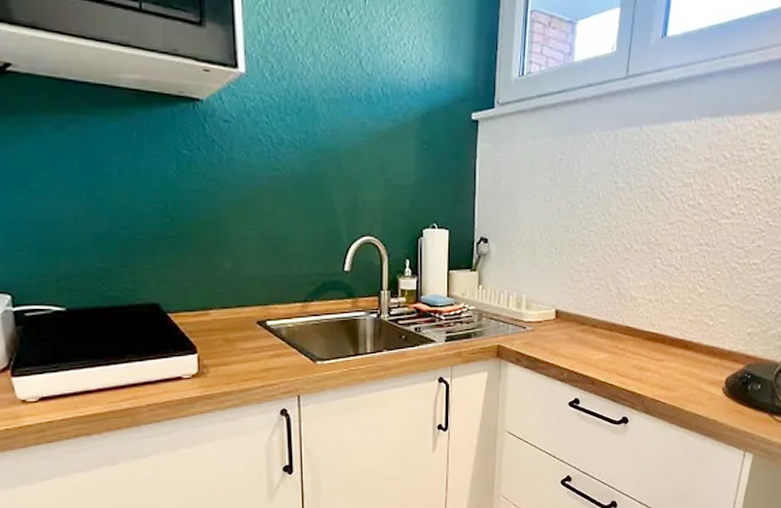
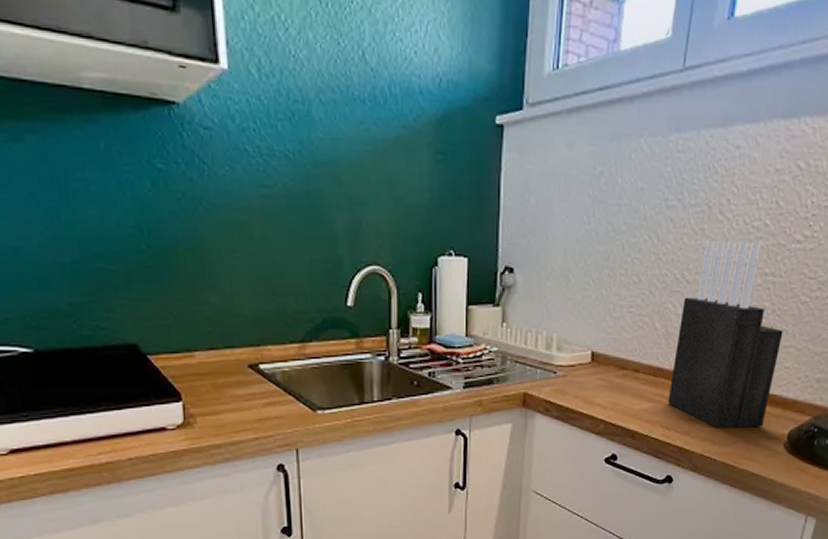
knife block: none [622,216,718,376] -> present [668,240,783,429]

